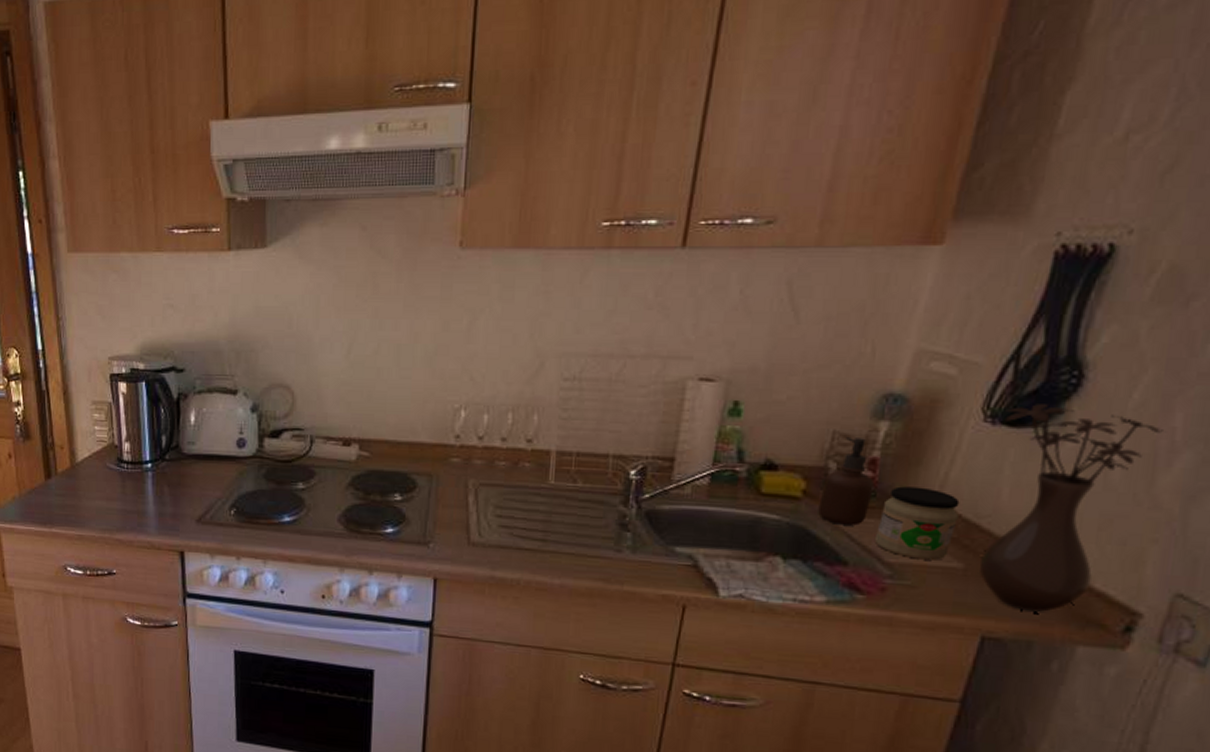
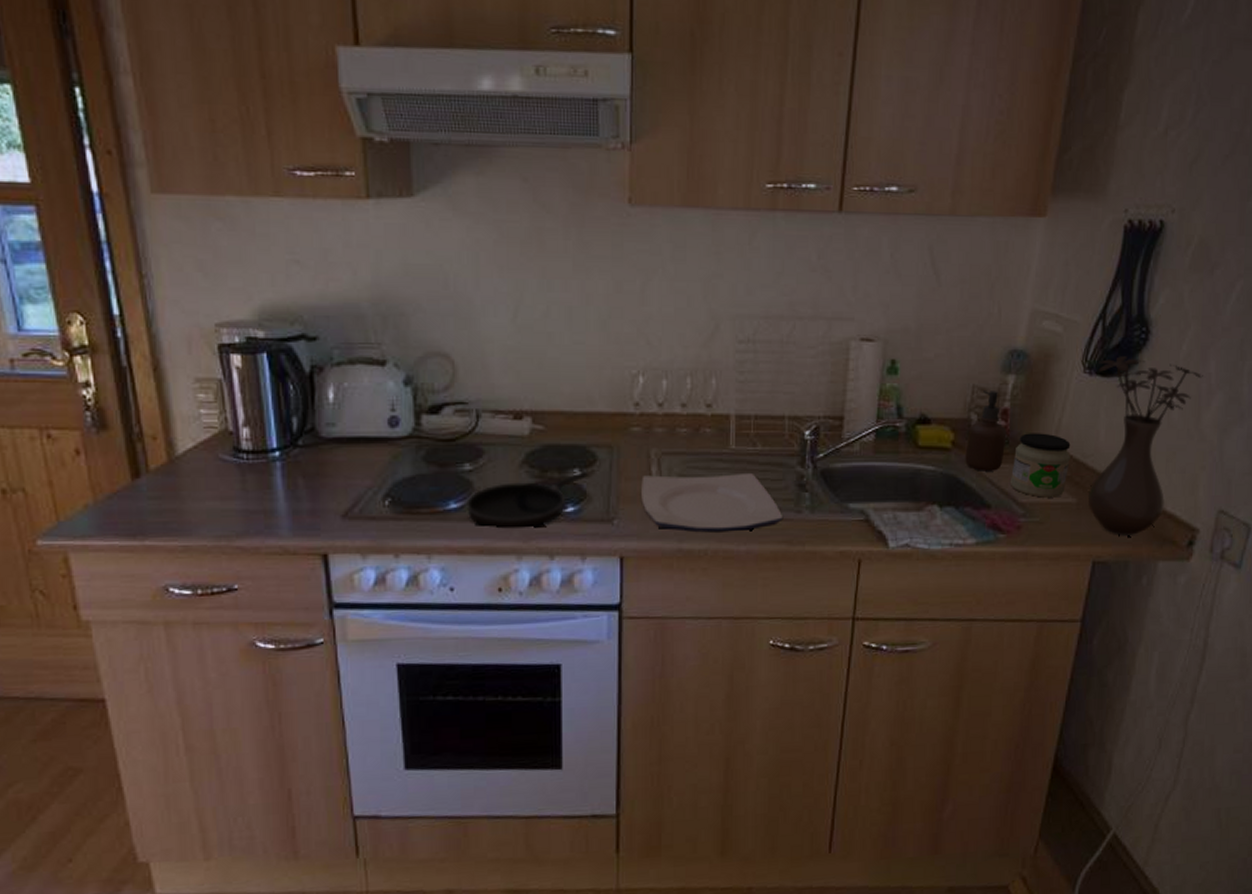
frying pan: none [297,497,409,545] -> present [465,472,589,530]
plate: none [457,504,602,566] -> present [641,472,784,534]

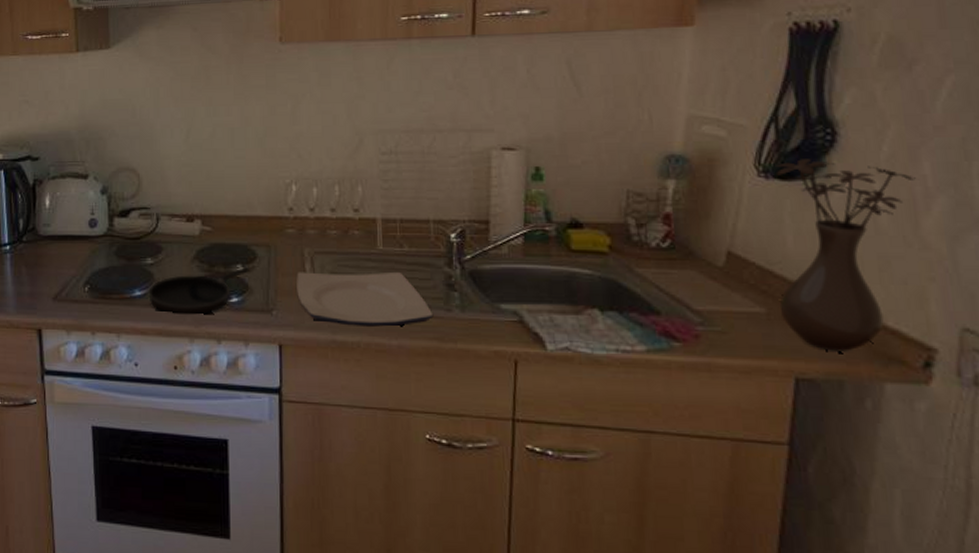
soap dispenser: present [965,391,1007,471] -> none [625,196,672,277]
jar: present [1010,433,1071,498] -> none [680,238,753,306]

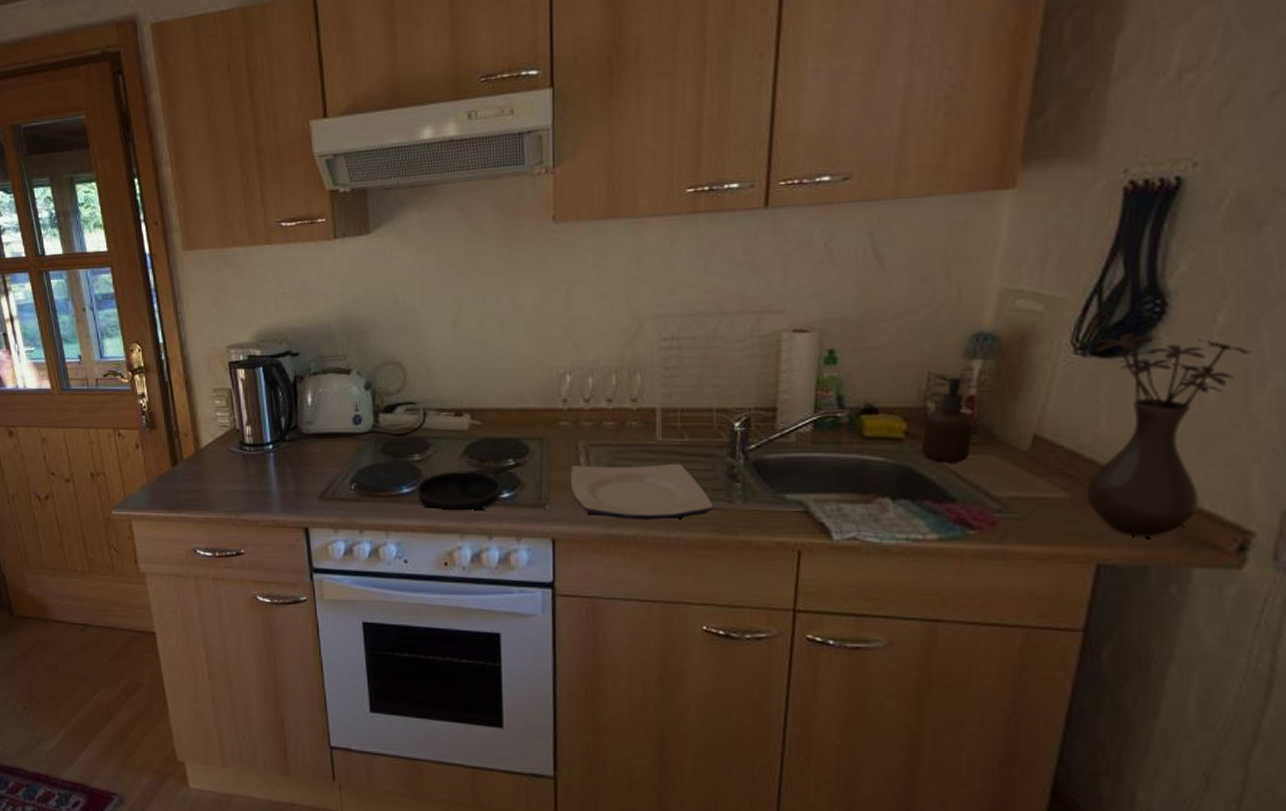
soap dispenser: none [625,196,672,277] -> present [922,377,974,463]

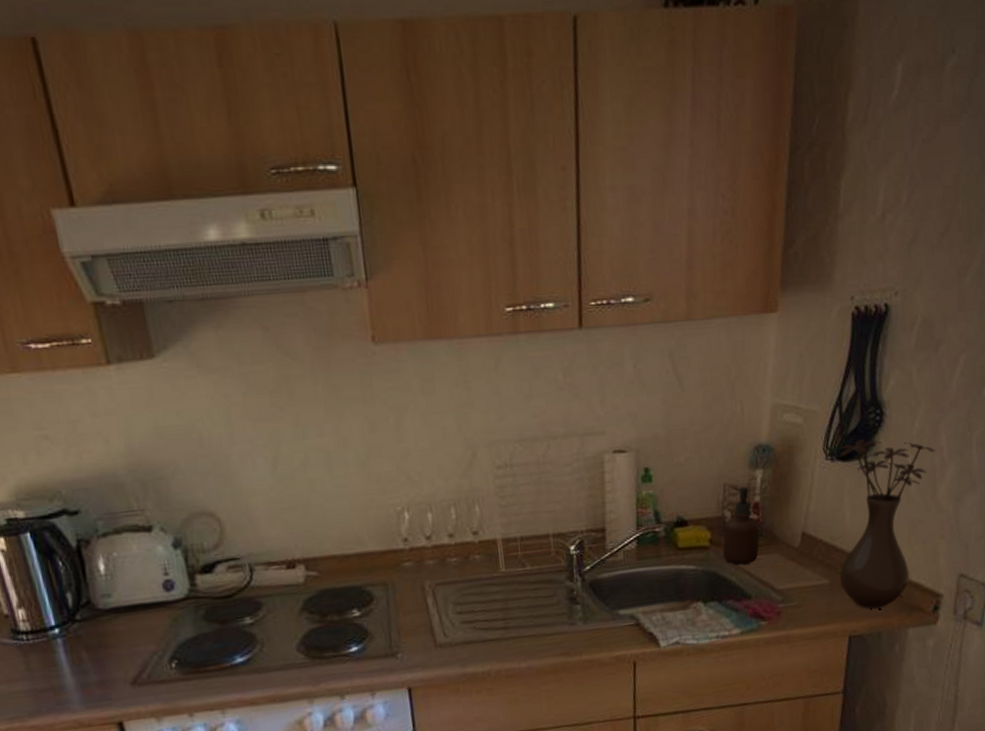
frying pan: present [415,462,522,512] -> none [250,611,368,677]
plate: present [570,463,714,521] -> none [419,592,559,657]

